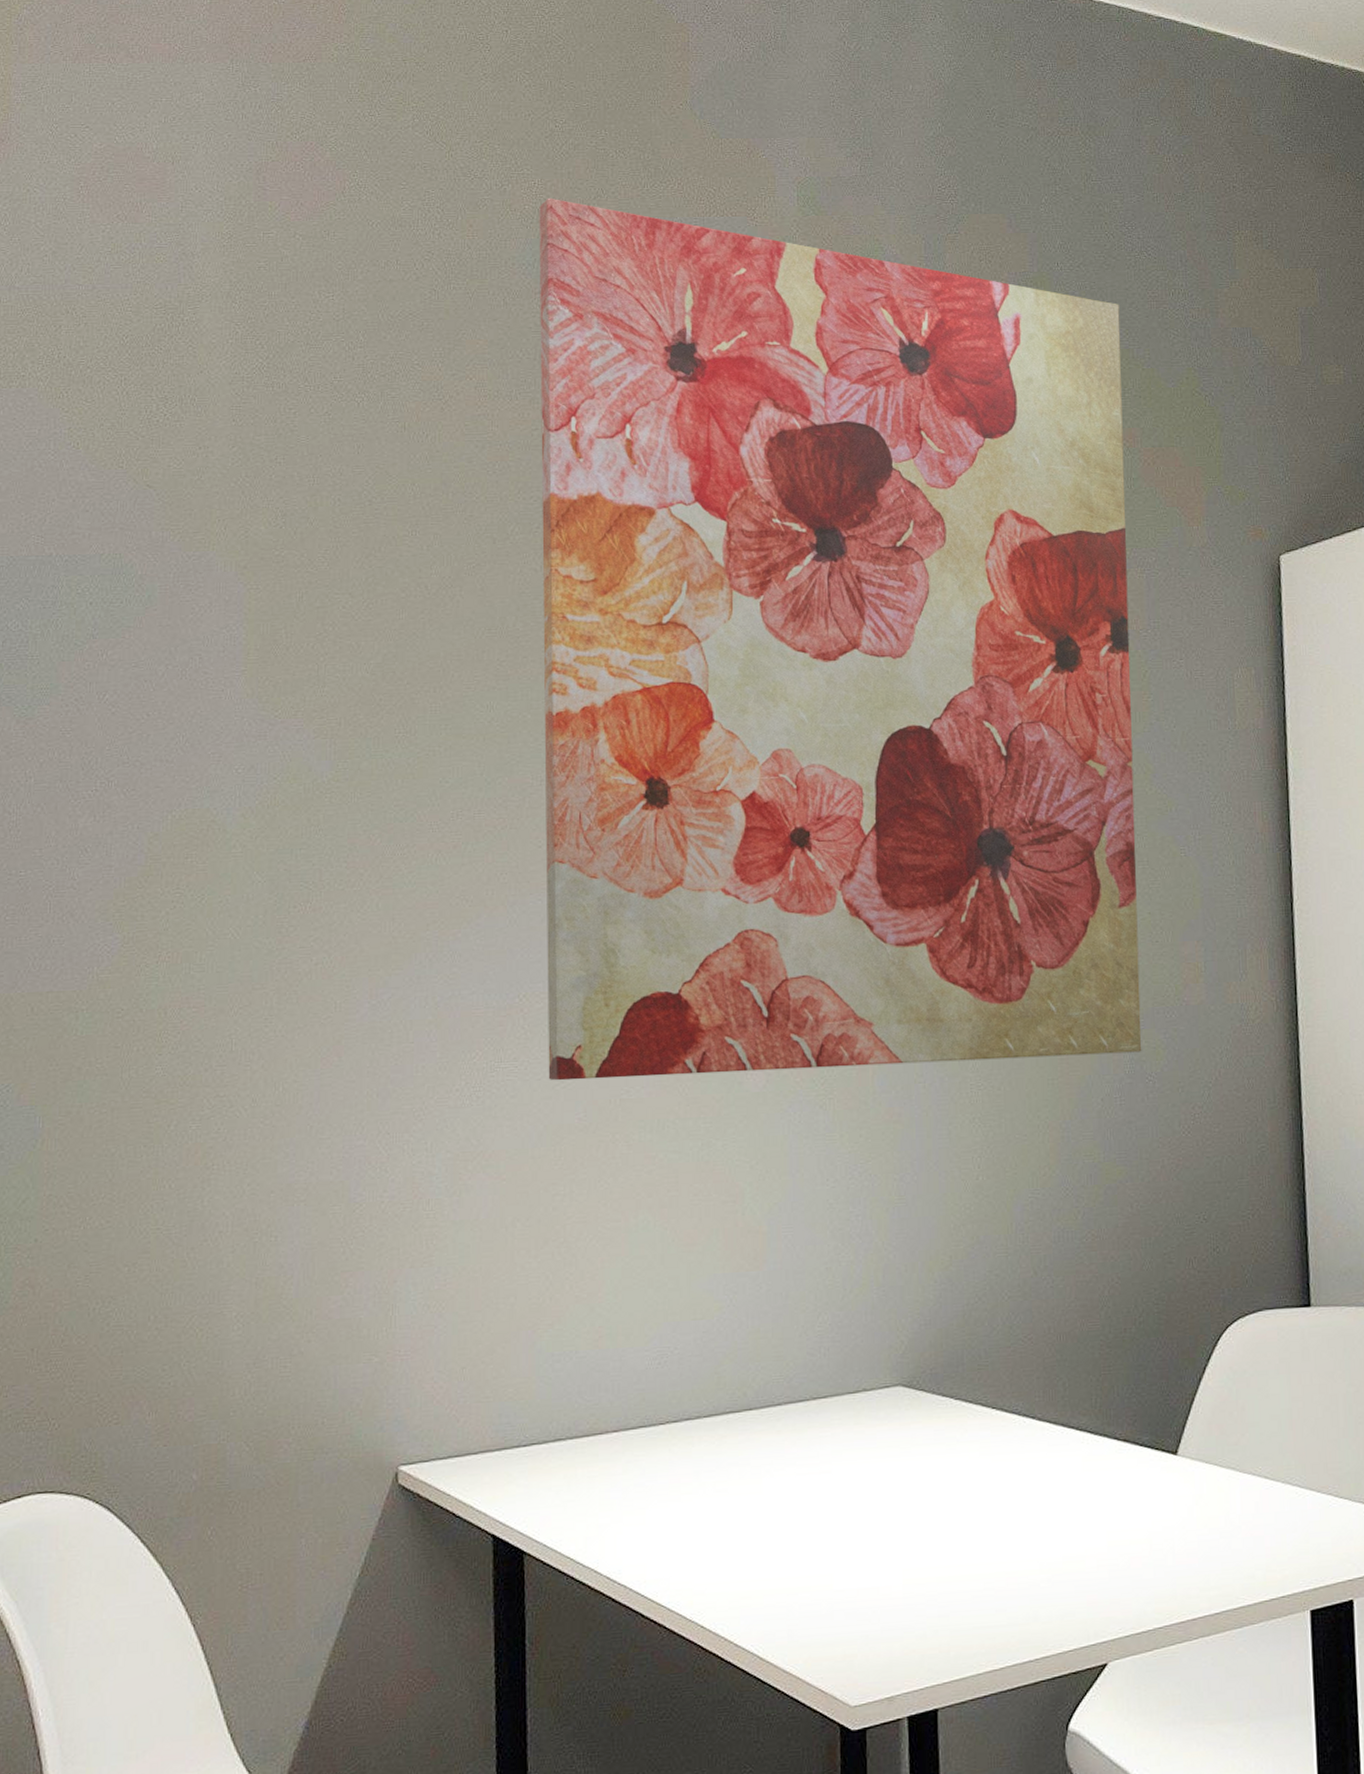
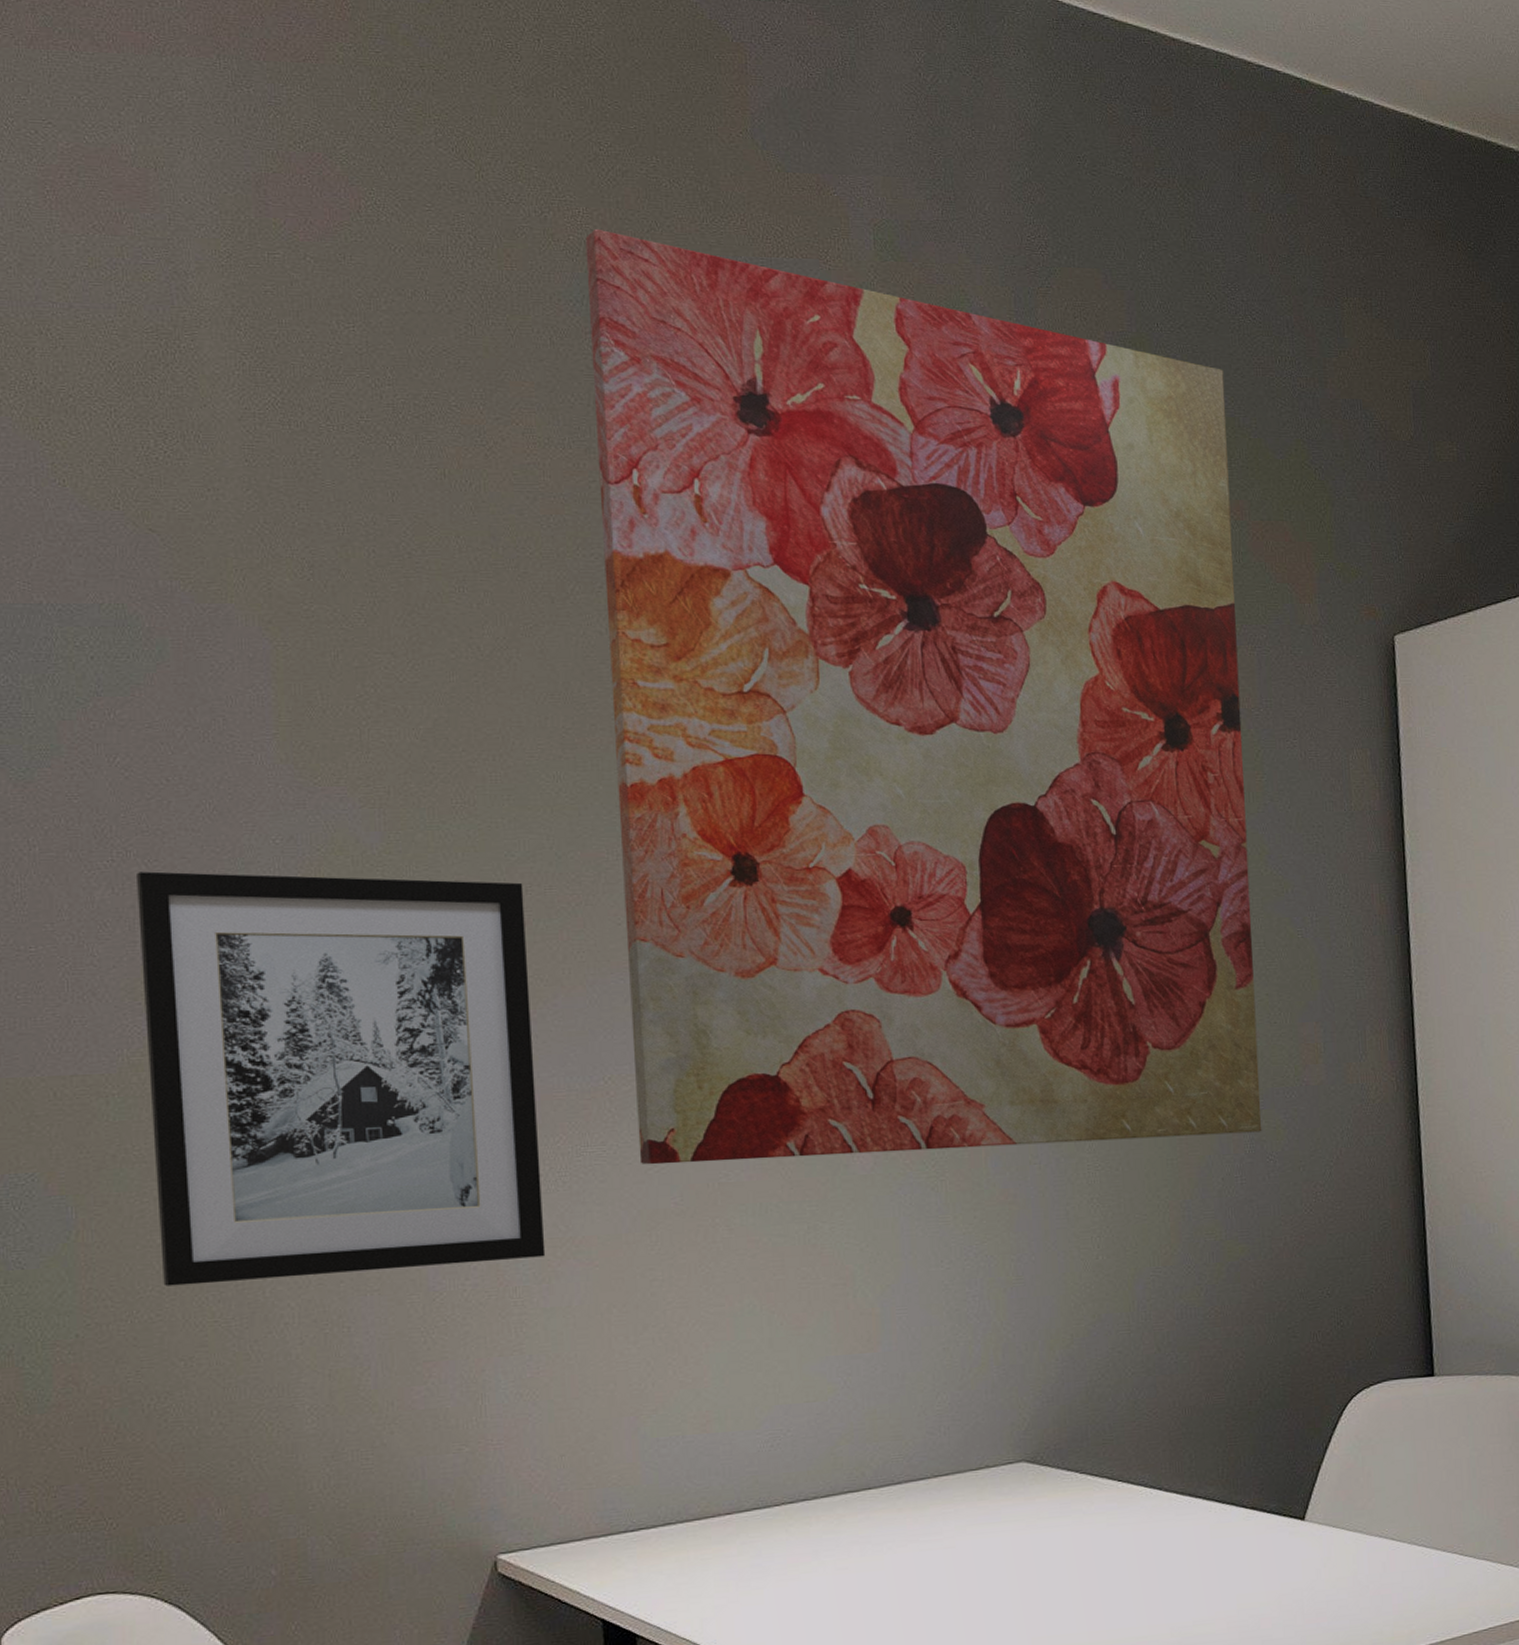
wall art: none [114,800,458,1194] -> present [137,871,546,1286]

